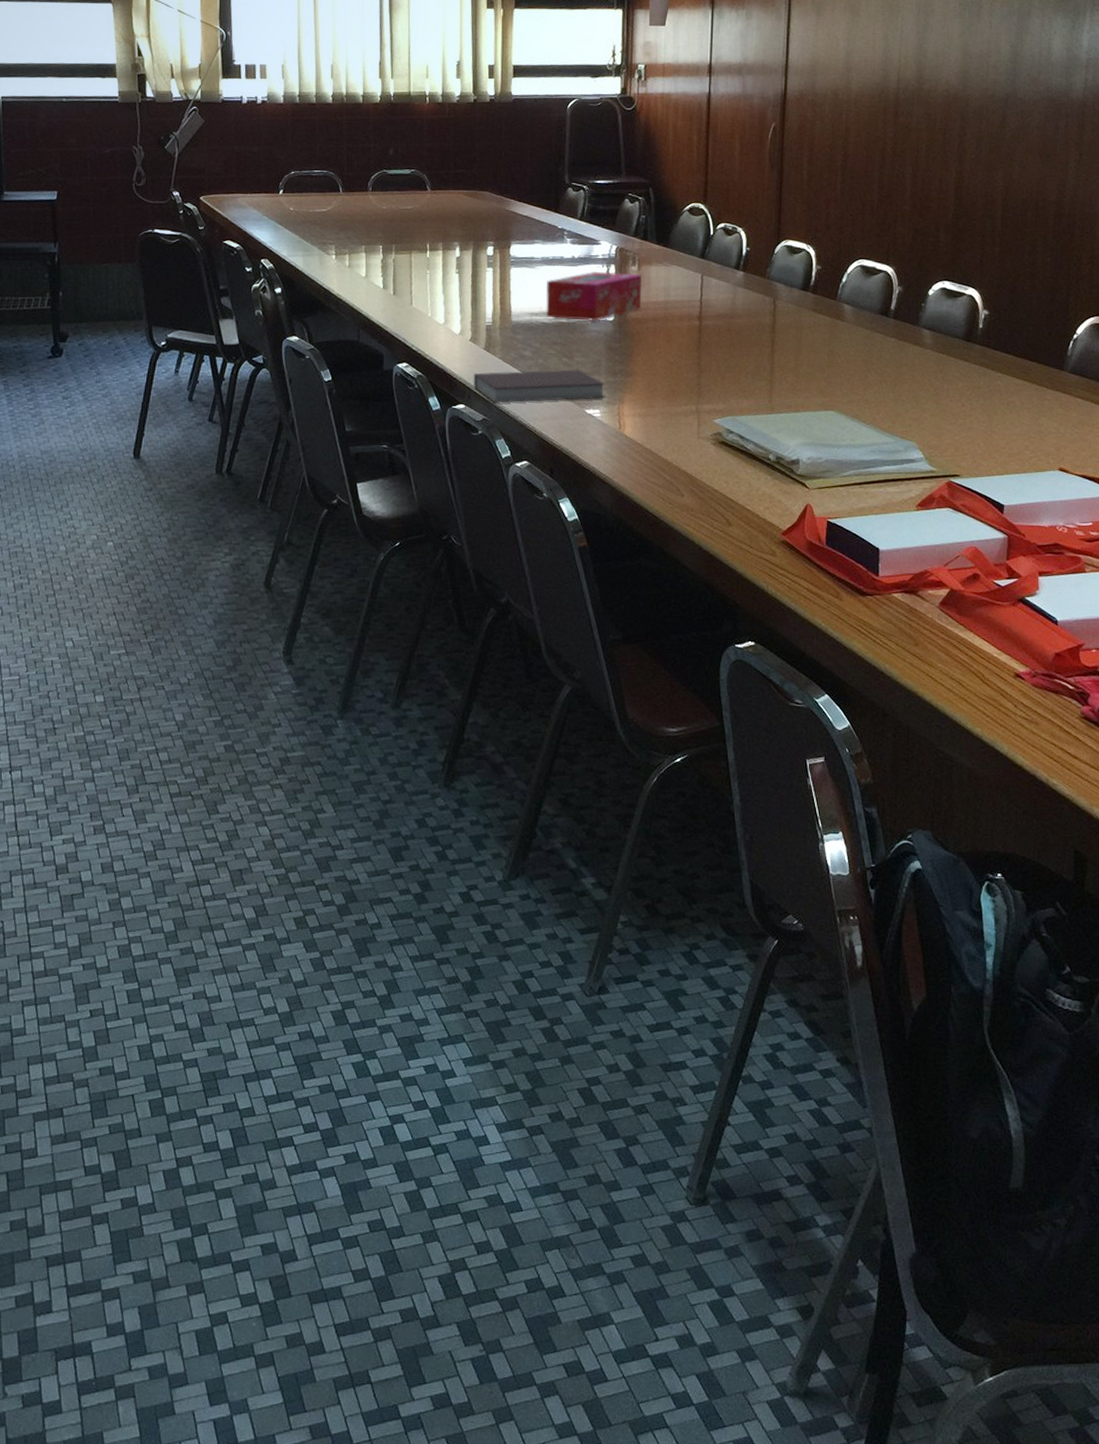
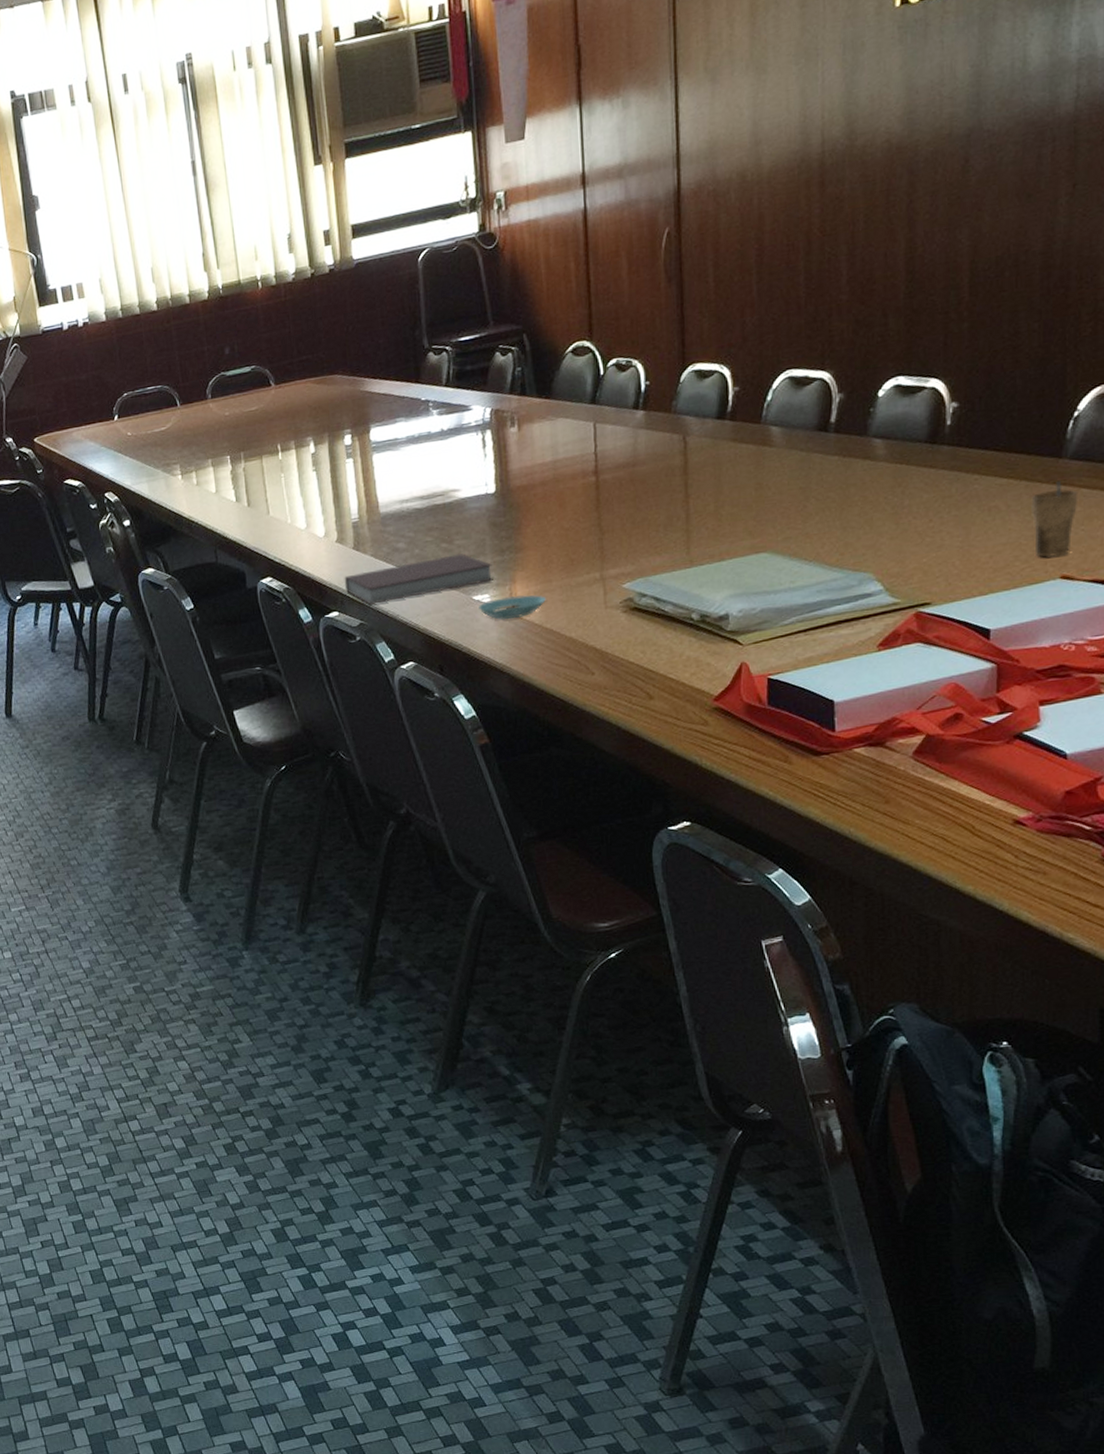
tissue box: present [545,272,641,321] -> none [414,436,525,502]
saucer: none [590,415,648,435] -> present [479,595,546,620]
cup: none [1039,388,1074,451] -> present [1031,480,1078,558]

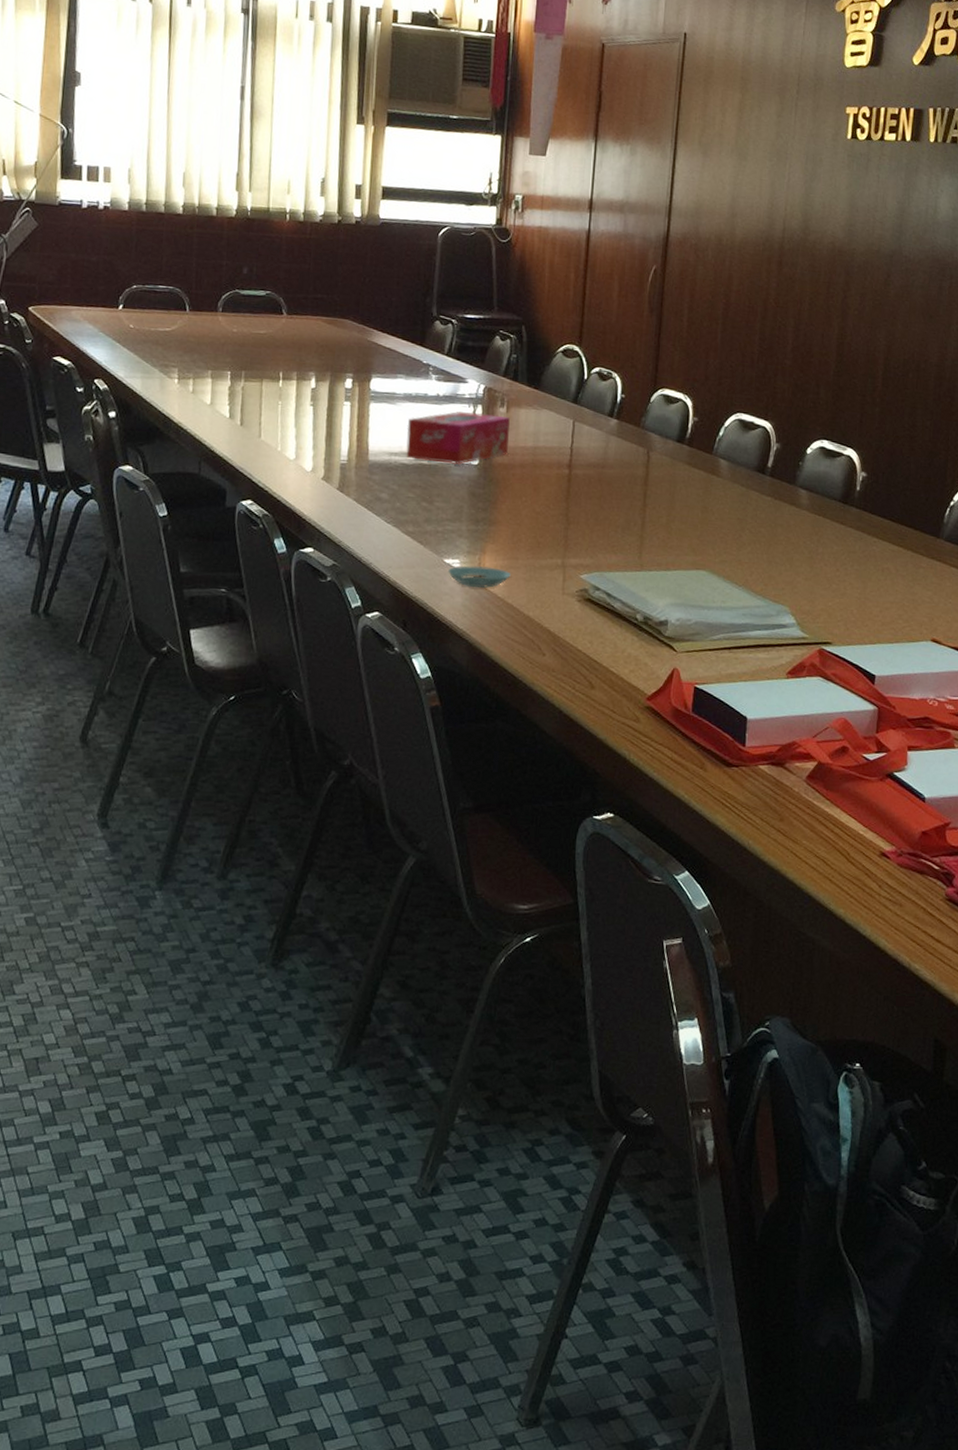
notebook: present [344,553,493,605] -> none [323,514,466,548]
tissue box: none [414,436,525,502] -> present [406,411,510,465]
cup: present [1031,480,1078,558] -> none [914,556,949,622]

